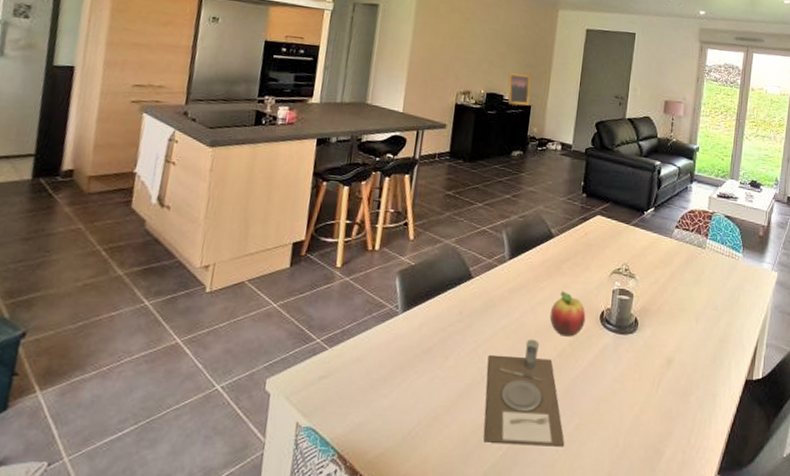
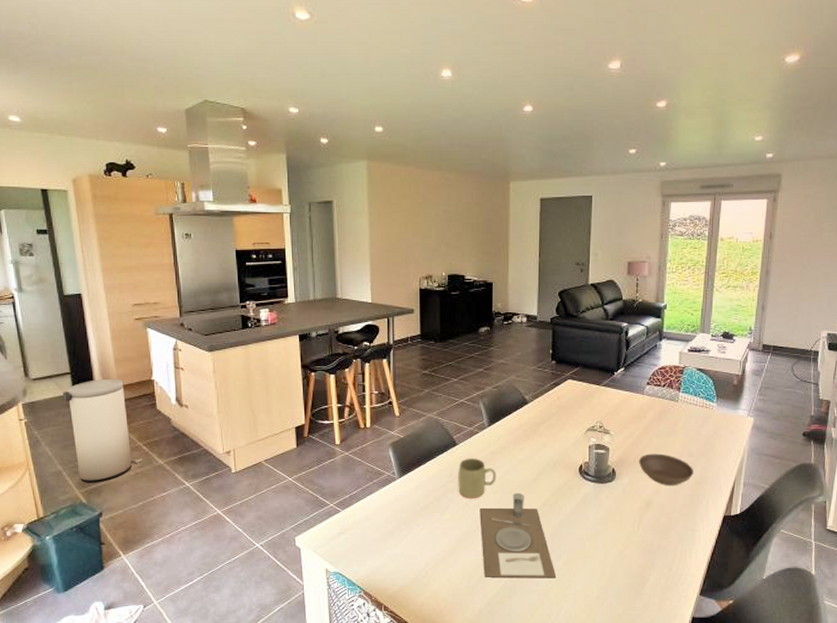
pedal bin: none [8,165,99,294] -> present [63,378,143,483]
mug: none [467,294,512,343] -> present [458,458,497,498]
picture frame: present [507,73,531,106] -> none [467,253,491,284]
fruit: present [549,291,586,337] -> none [532,450,565,489]
bowl: none [662,303,718,343] -> present [638,453,694,486]

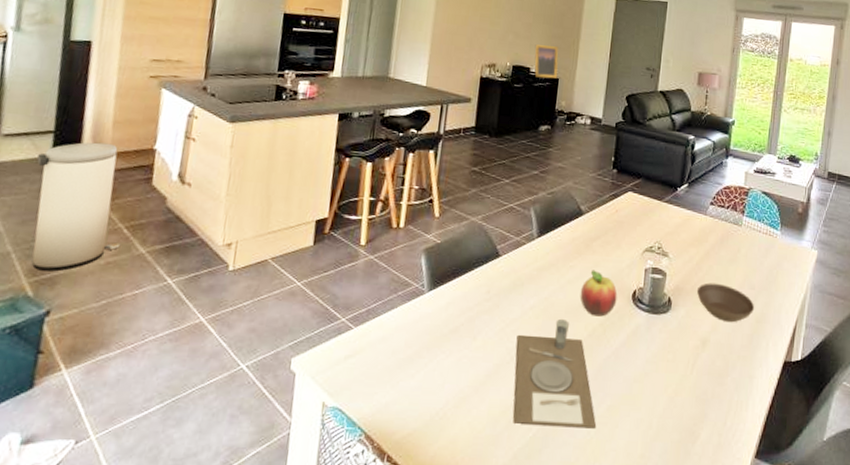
mug: present [458,458,497,498] -> none [495,273,541,322]
picture frame: none [467,253,491,284] -> present [534,44,559,79]
fruit: none [532,450,565,489] -> present [580,270,617,317]

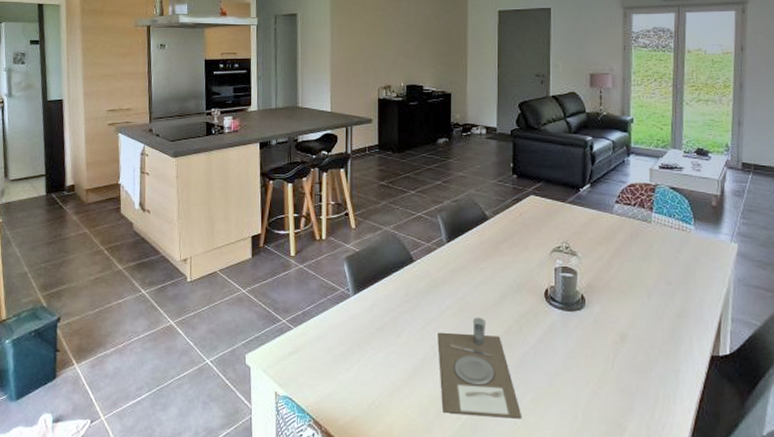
pedal bin: present [31,142,121,272] -> none [36,181,104,287]
picture frame: present [534,44,559,79] -> none [425,63,450,95]
fruit: present [580,270,617,317] -> none [493,271,530,315]
bowl: present [696,282,755,323] -> none [609,279,674,318]

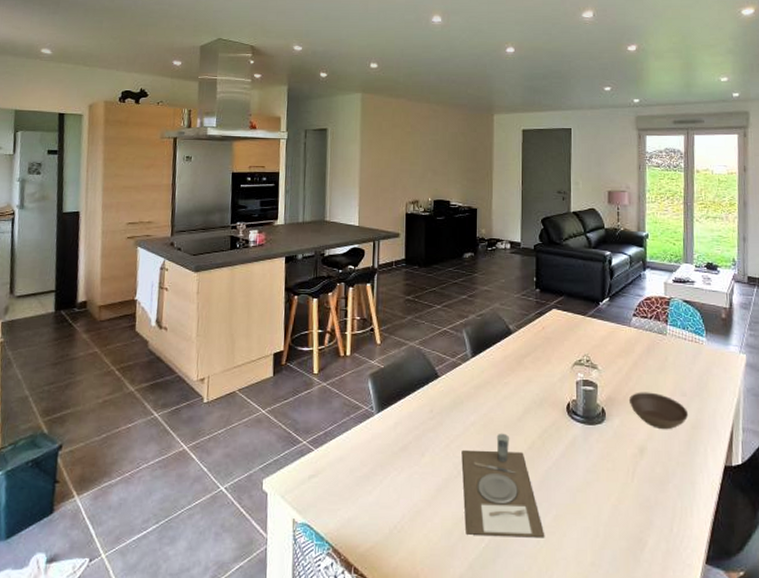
bowl: none [609,279,674,318] -> present [628,392,689,430]

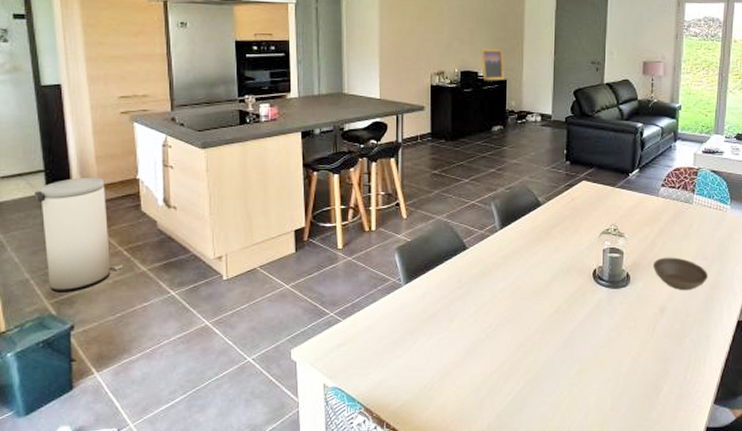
pedal bin: none [44,297,114,411] -> present [35,177,124,293]
picture frame: none [452,179,476,210] -> present [480,49,505,81]
place setting: present [461,433,545,538] -> none [490,298,569,390]

